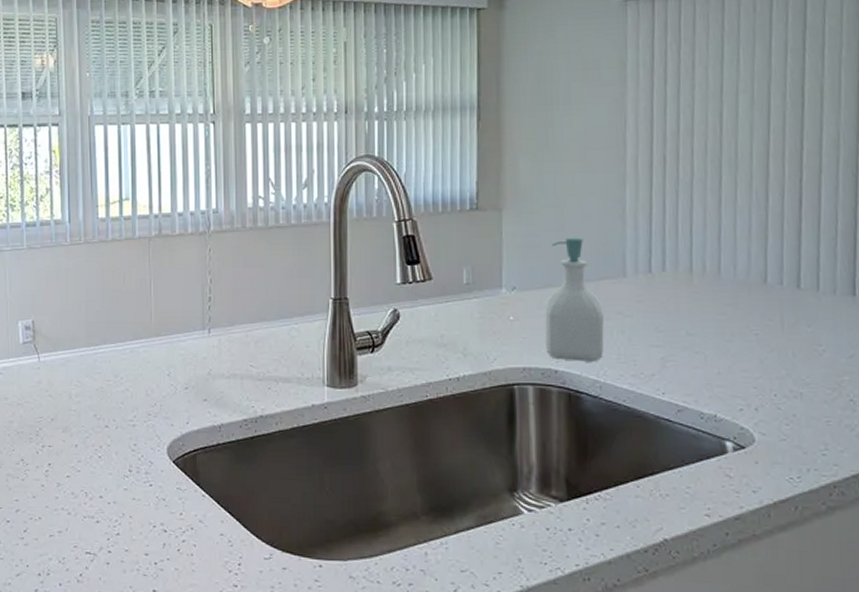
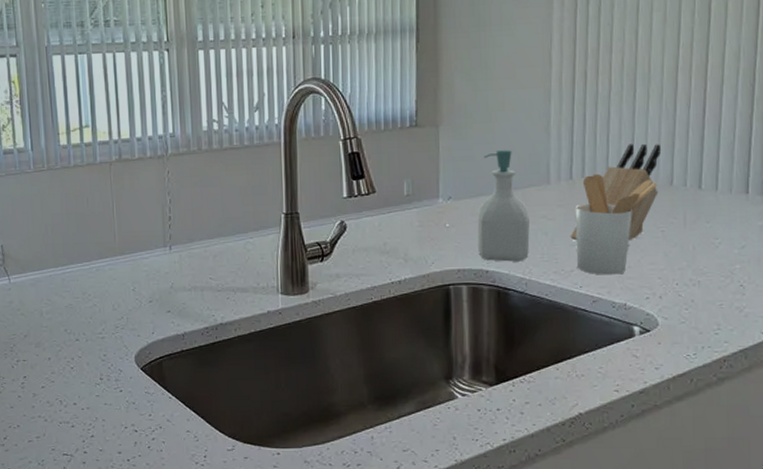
knife block: none [650,236,752,342] -> present [570,143,661,241]
utensil holder: none [655,267,750,382] -> present [575,173,658,275]

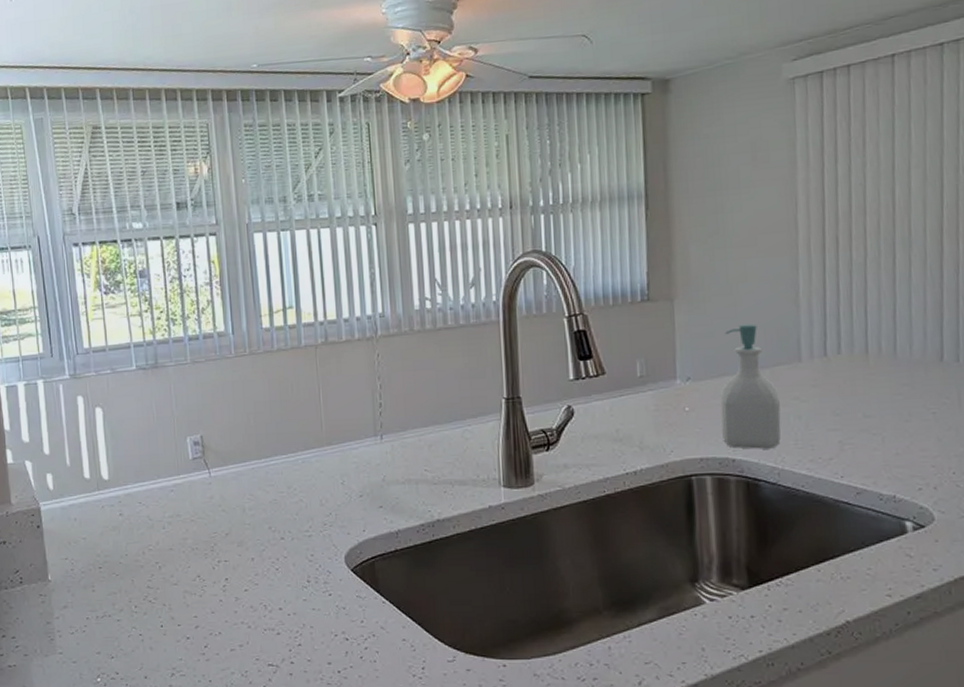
knife block: present [570,143,661,241] -> none [827,315,927,425]
utensil holder: present [575,173,658,275] -> none [831,349,927,464]

